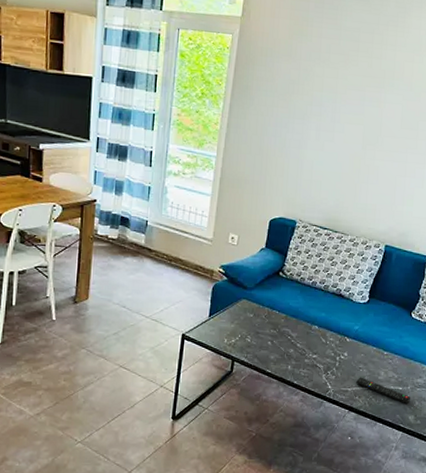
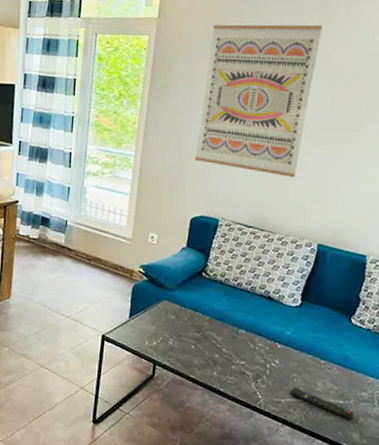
wall art: none [275,28,396,183] -> present [195,24,322,178]

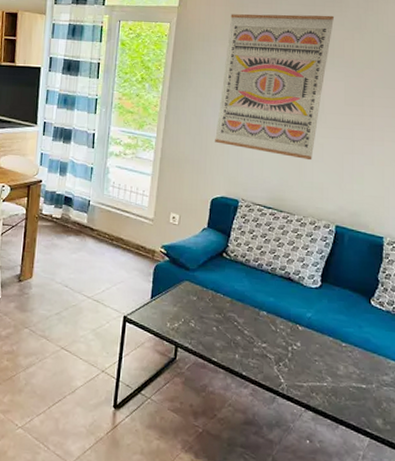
remote control: present [290,387,353,421] -> none [312,370,376,406]

